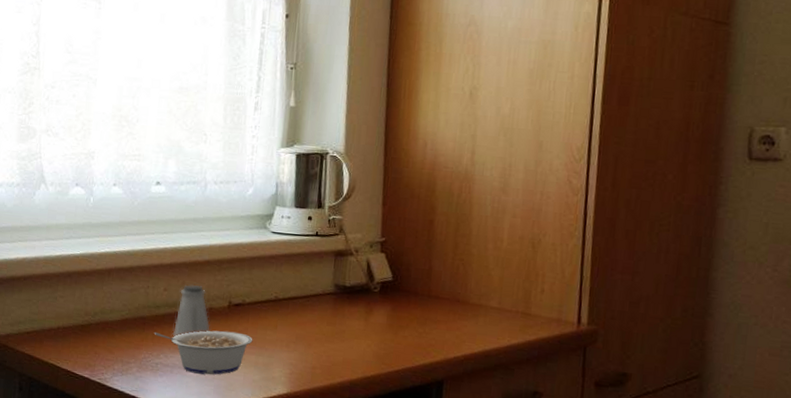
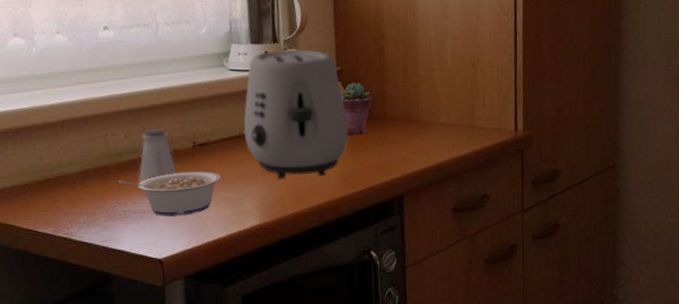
toaster: none [279,216,388,351] -> present [243,49,348,179]
potted succulent: none [383,255,417,310] -> present [341,82,372,134]

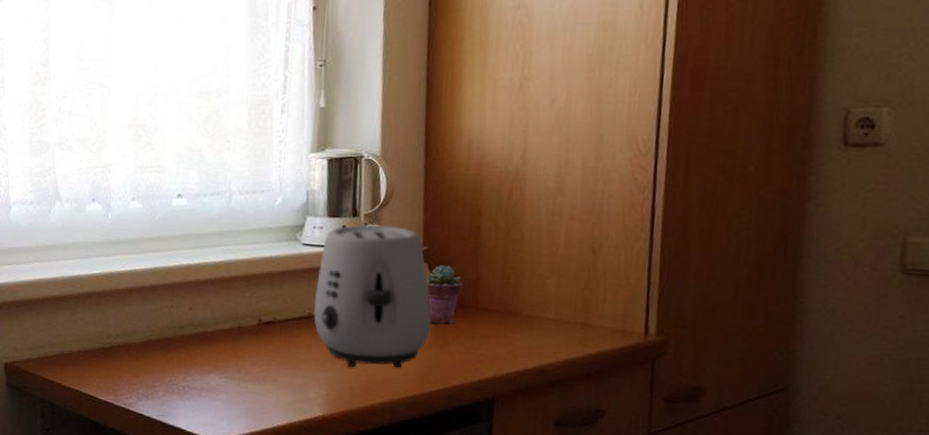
legume: present [118,171,221,216] -> none [179,350,286,398]
saltshaker: present [138,128,177,183] -> none [199,302,240,359]

